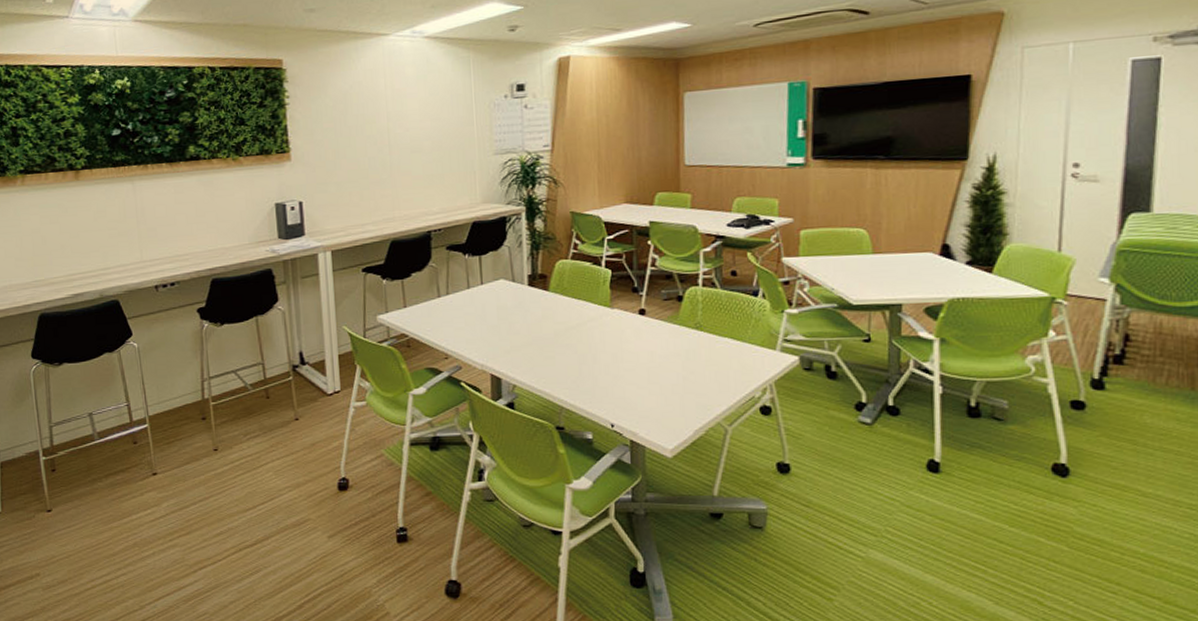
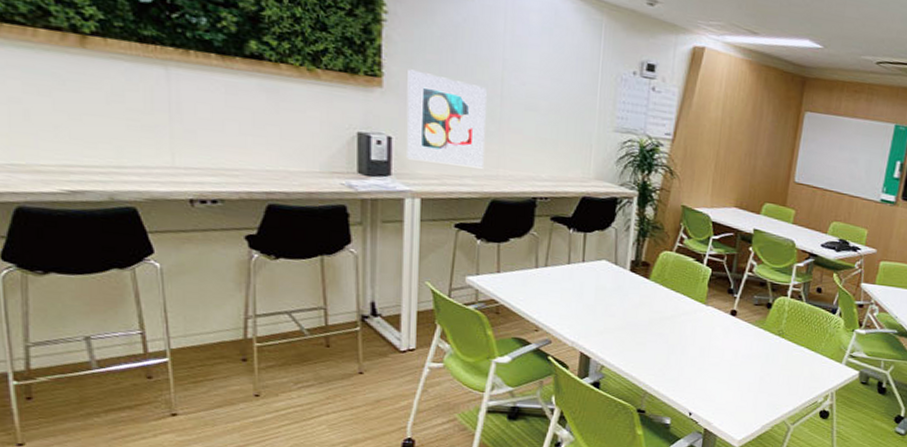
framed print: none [310,139,381,218] -> present [406,69,487,169]

